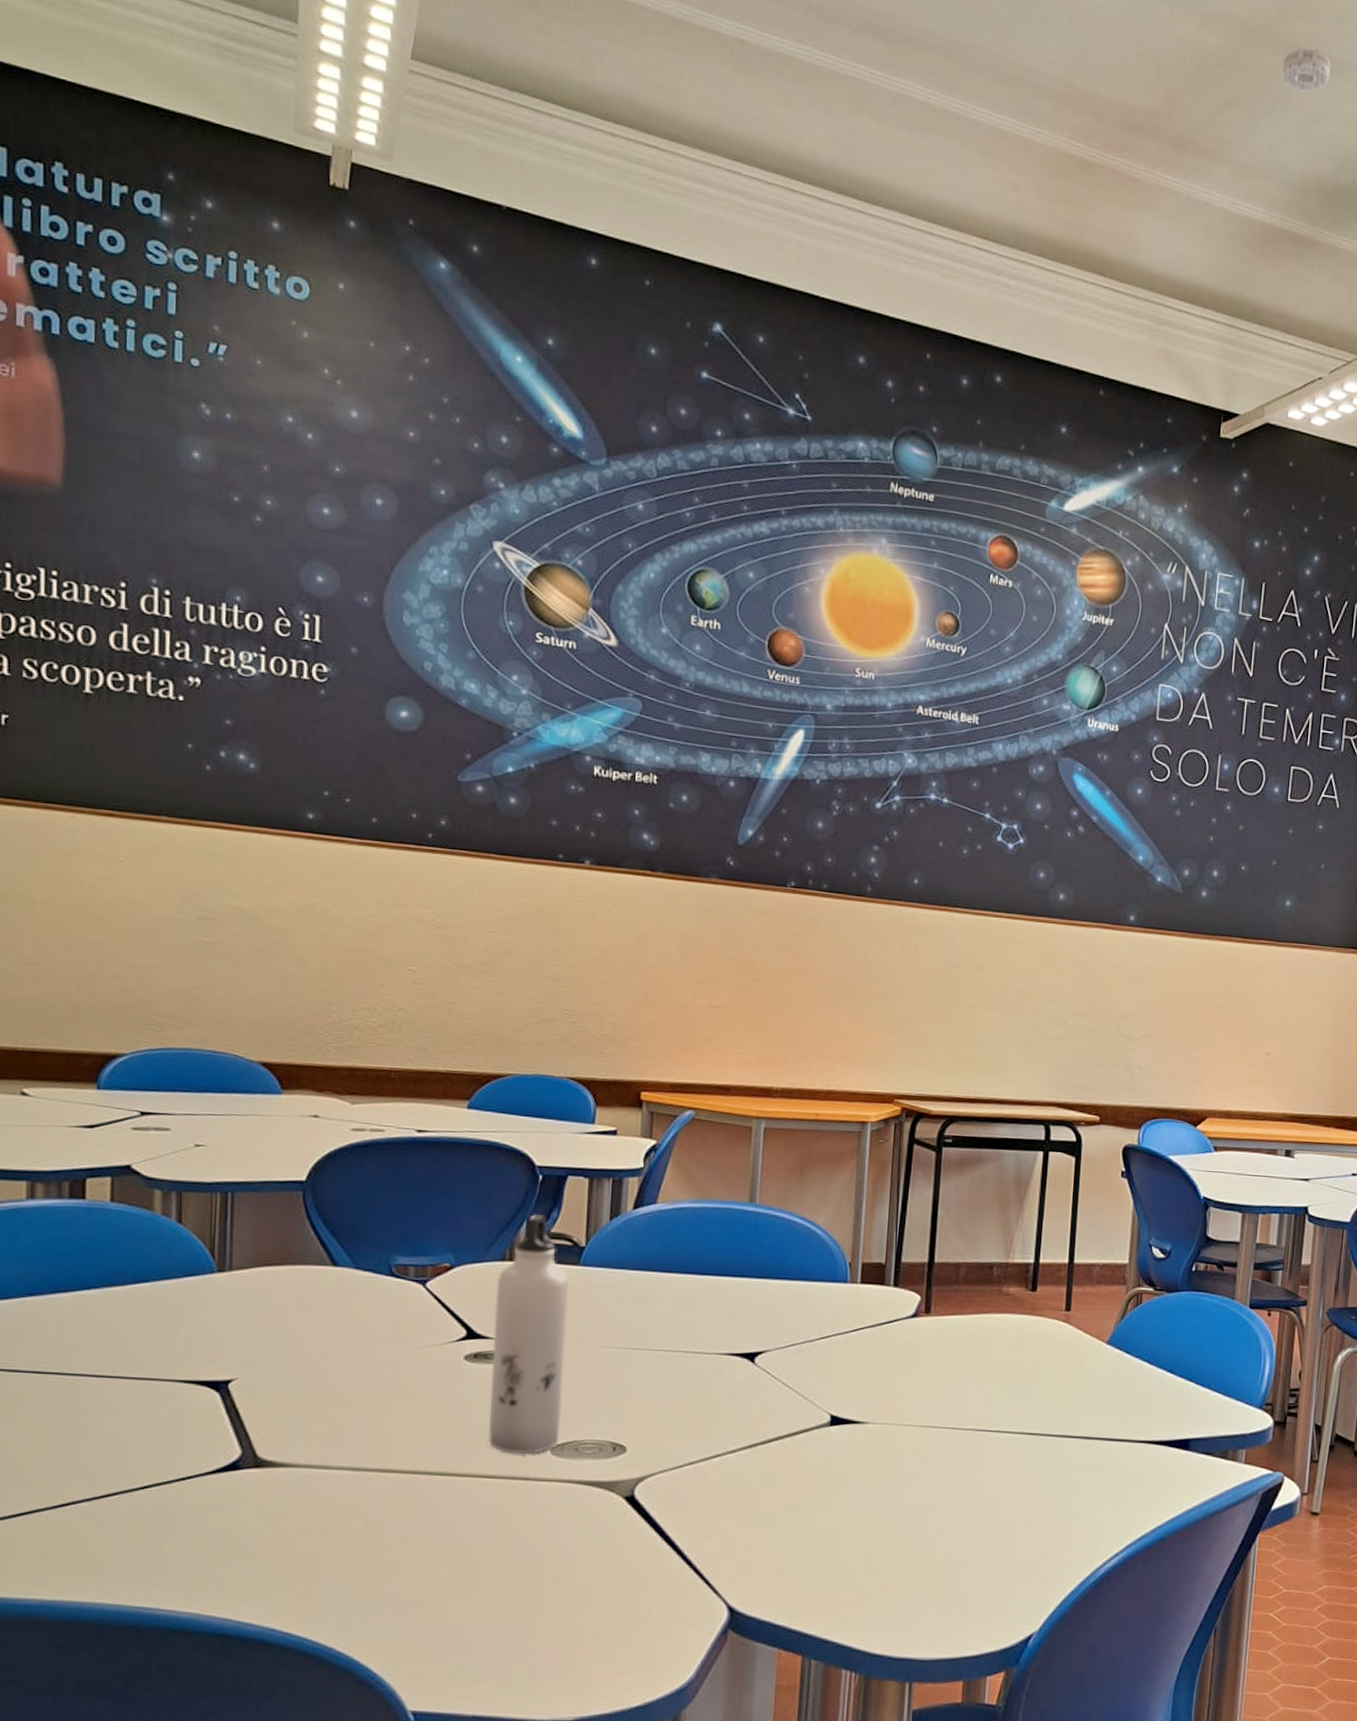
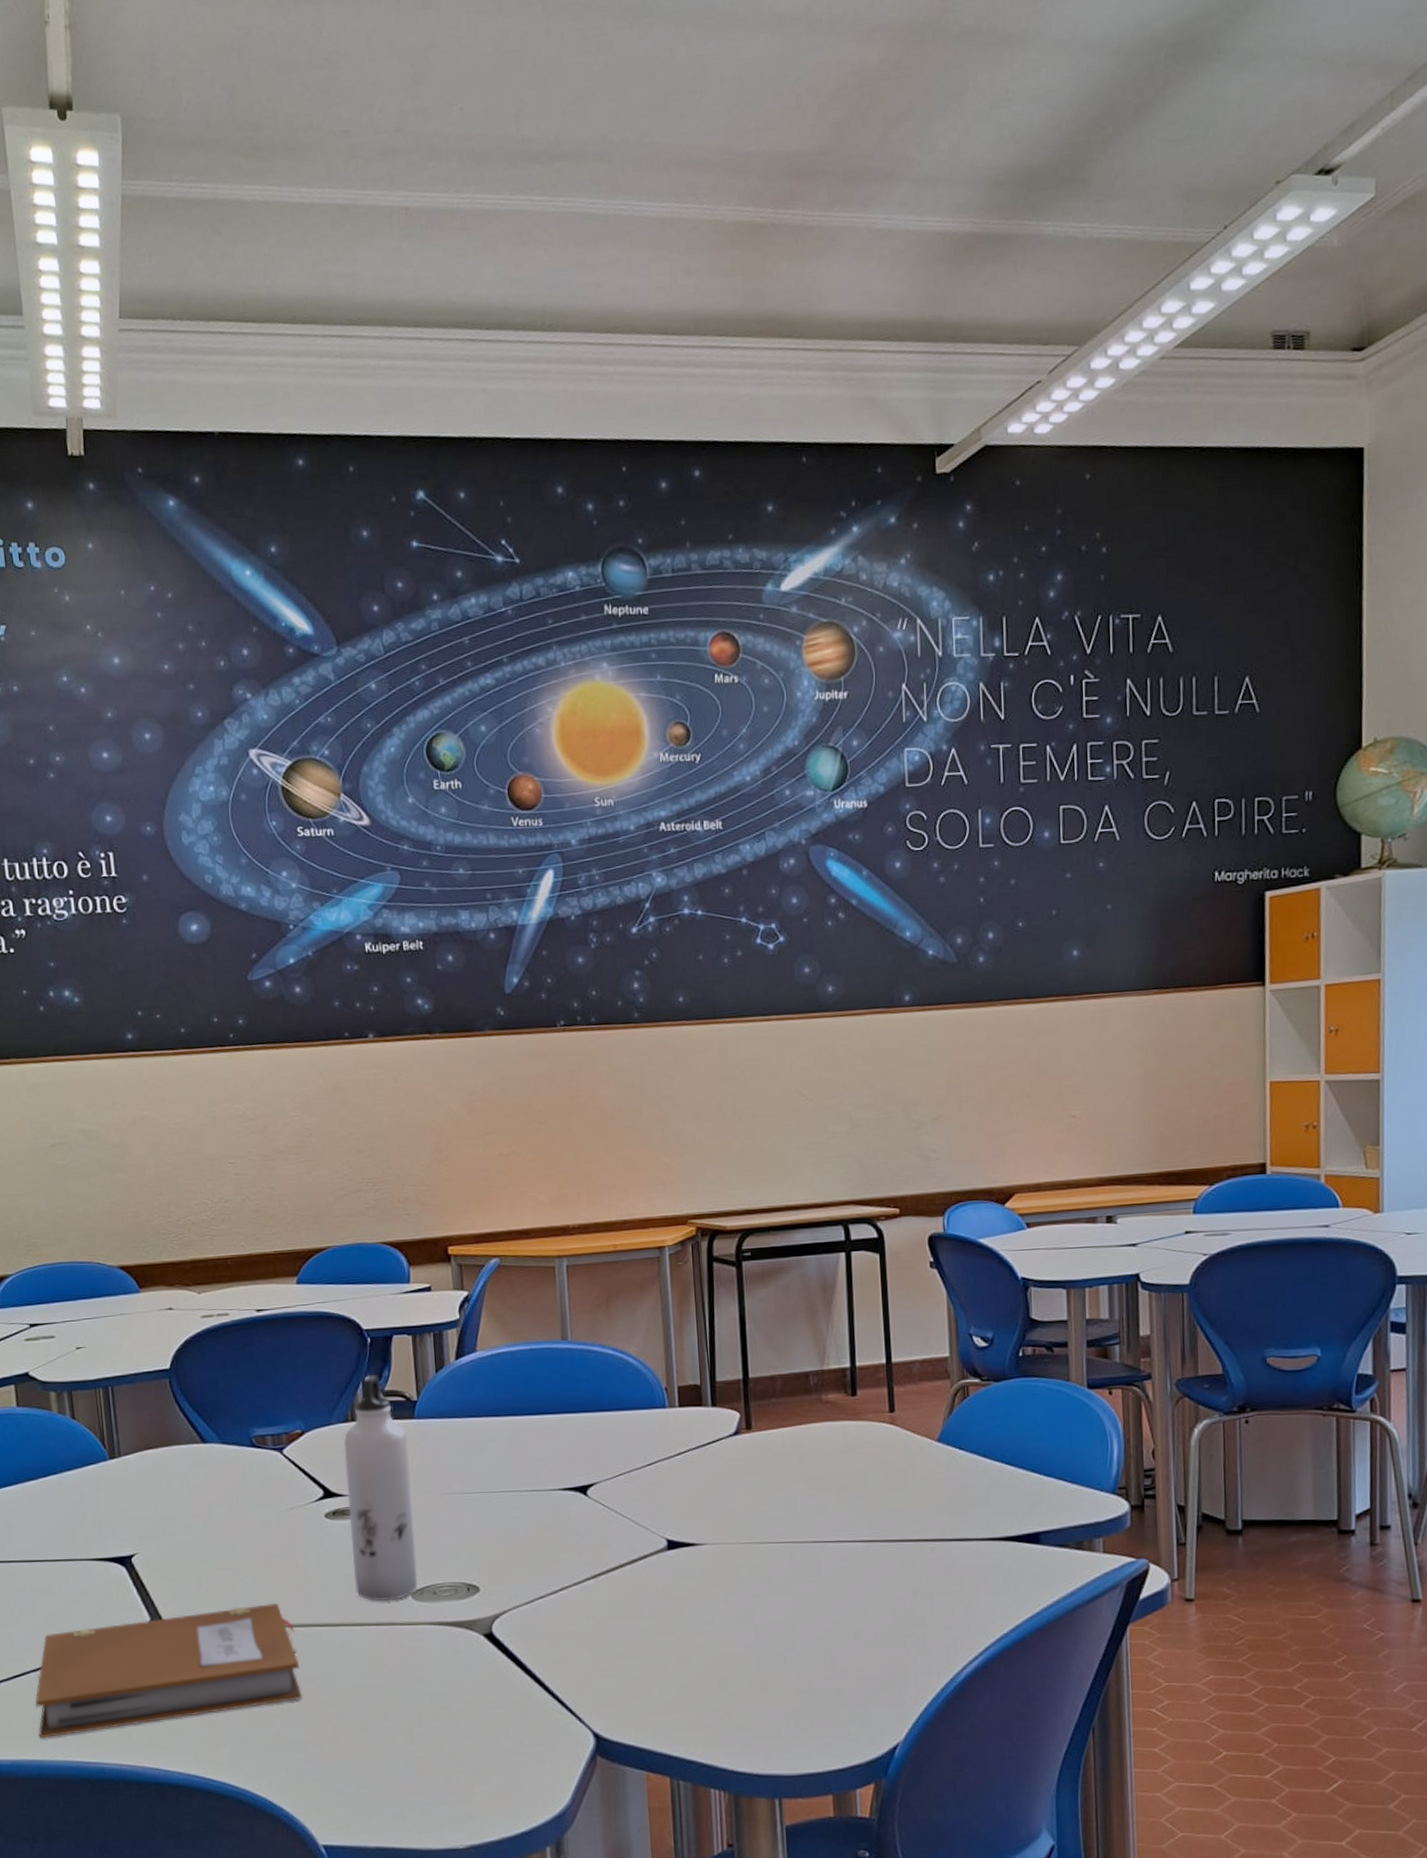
notebook: none [82,1446,412,1578] -> present [35,1604,303,1739]
smoke detector: present [1282,48,1331,92] -> none [954,28,1008,79]

